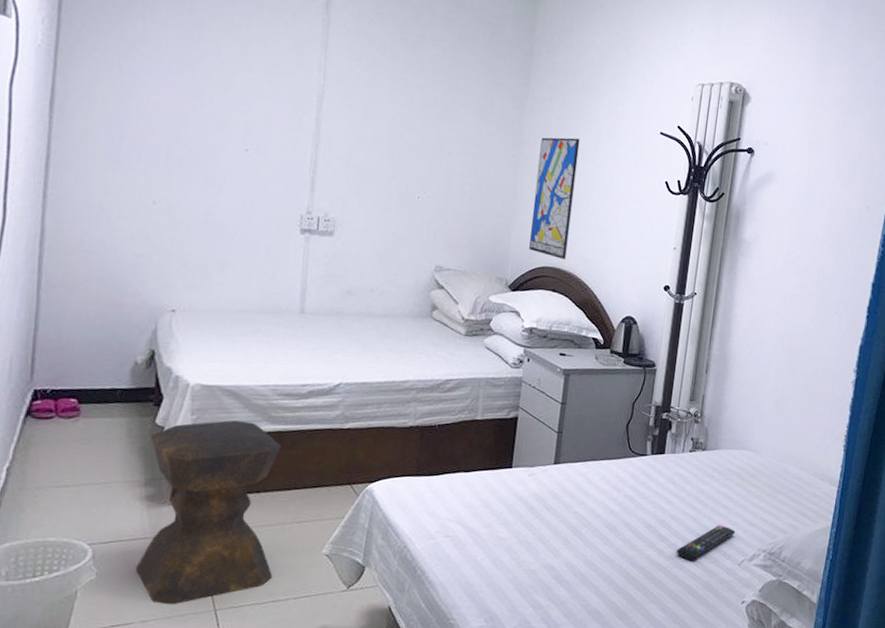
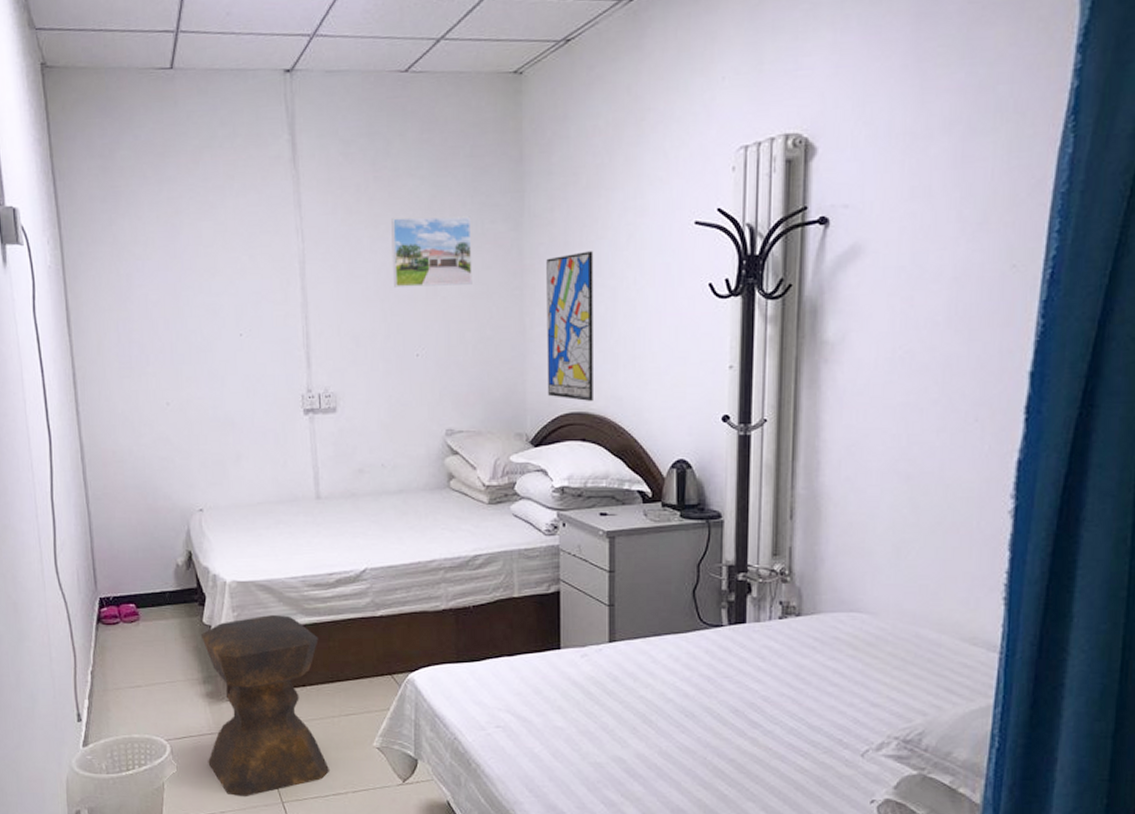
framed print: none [405,76,482,146] -> present [391,216,472,287]
remote control: present [676,525,736,560] -> none [774,707,853,750]

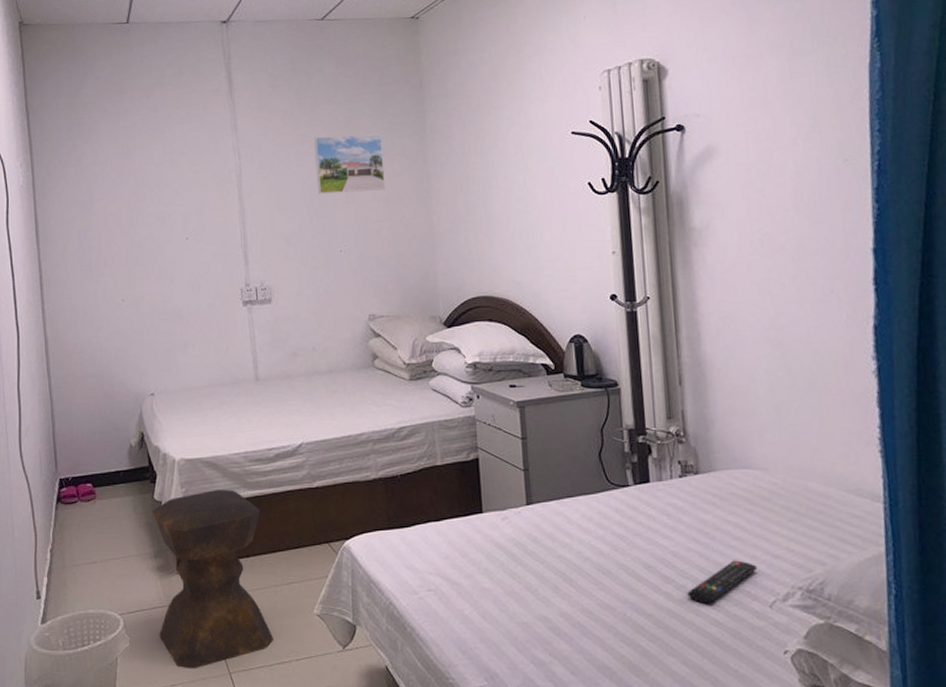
wall art: present [546,251,594,401] -> none [448,159,496,286]
remote control: none [774,707,853,750] -> present [687,560,758,604]

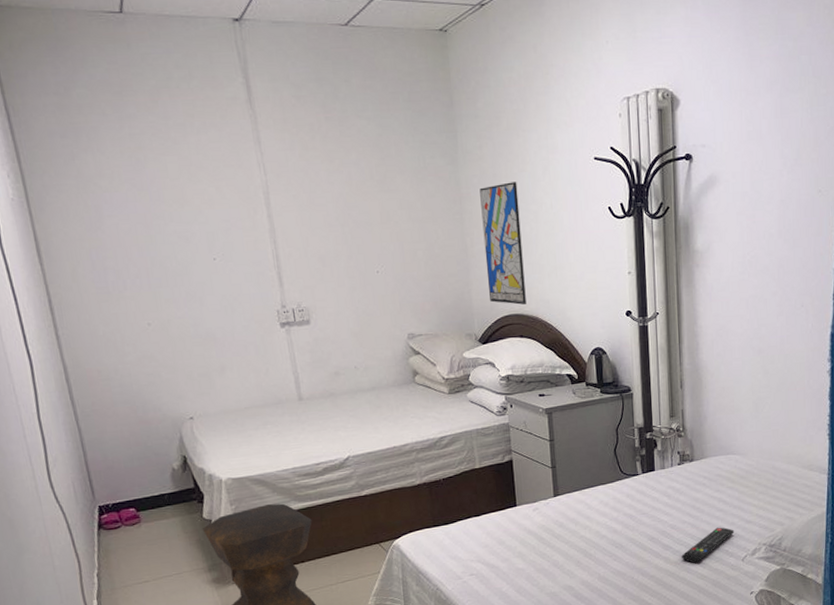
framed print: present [314,133,386,194] -> none [344,152,420,214]
wall art: none [448,159,496,286] -> present [480,182,526,305]

